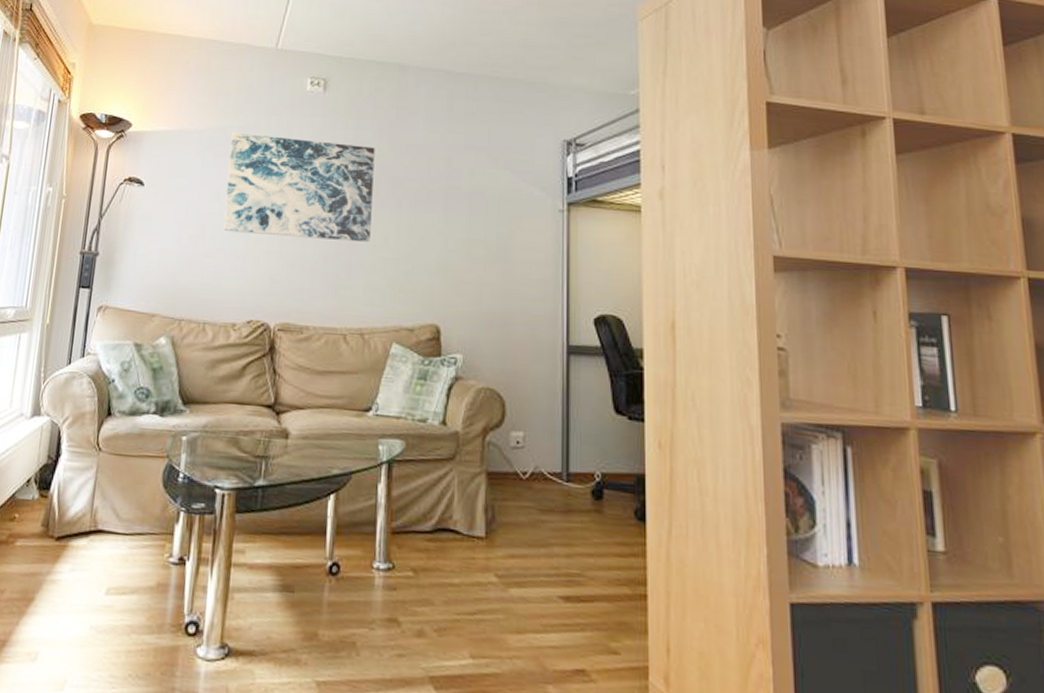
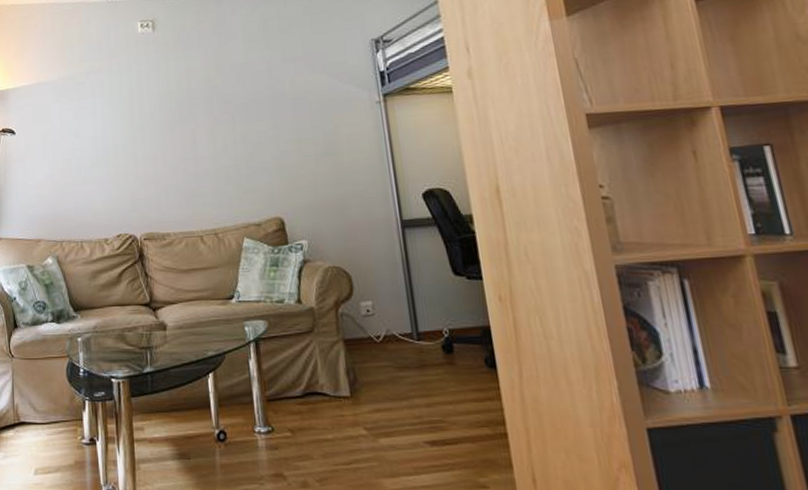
wall art: present [223,132,375,243] -> none [81,72,211,163]

